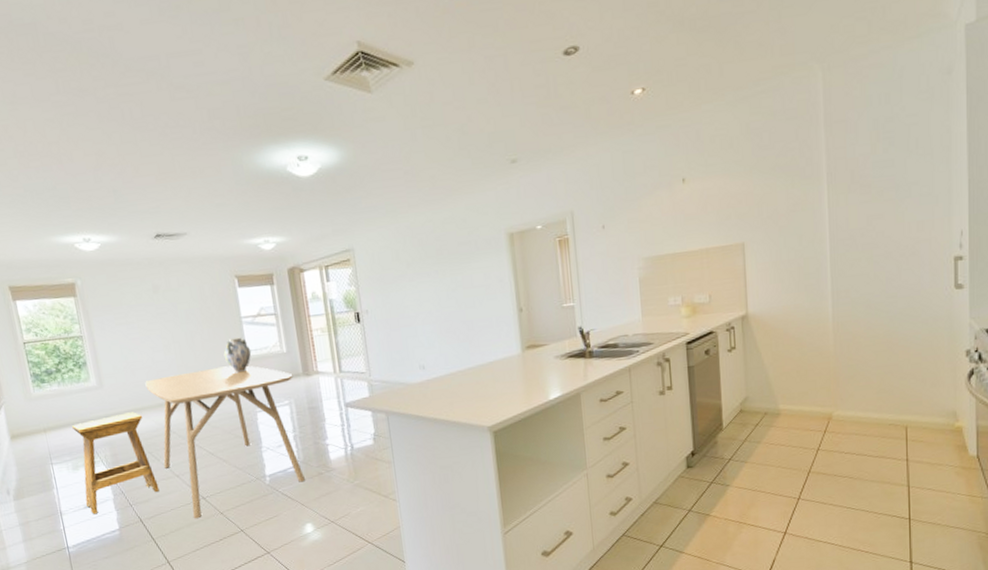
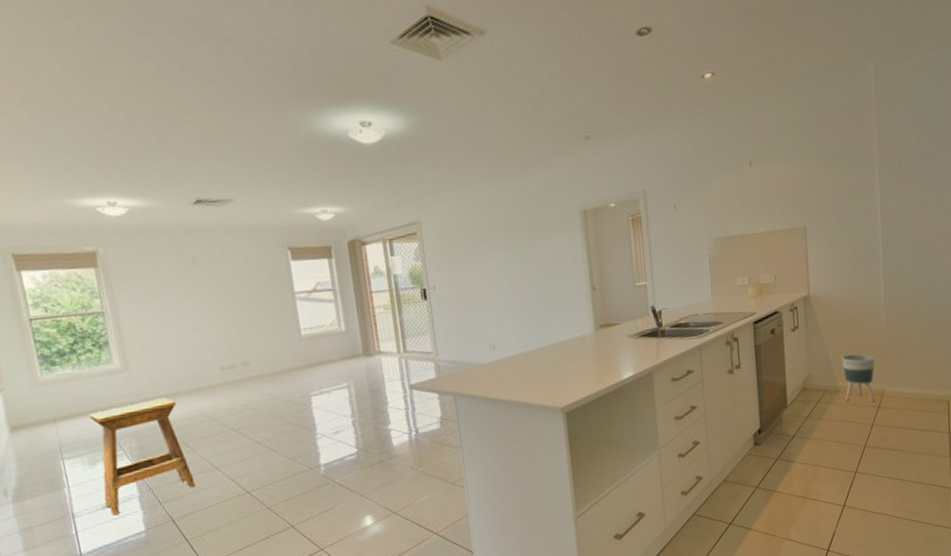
dining table: present [145,365,305,519] -> none [180,345,365,516]
ceramic jug: present [223,337,252,373] -> none [273,314,306,354]
planter: none [783,375,821,426] -> present [841,354,875,403]

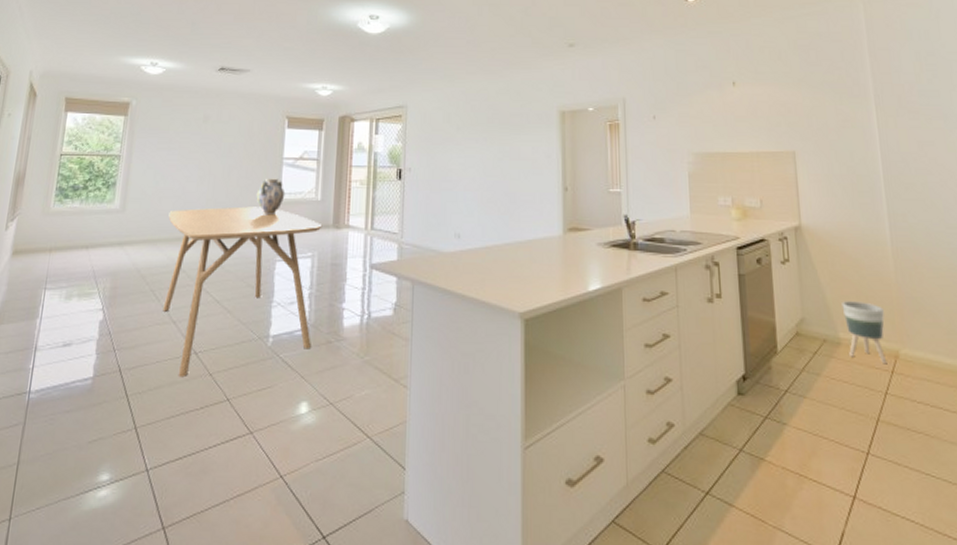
stool: present [89,397,195,516] -> none [65,242,157,356]
dining table: none [180,345,365,516] -> present [163,206,322,378]
ceramic jug: none [273,314,306,354] -> present [256,178,285,216]

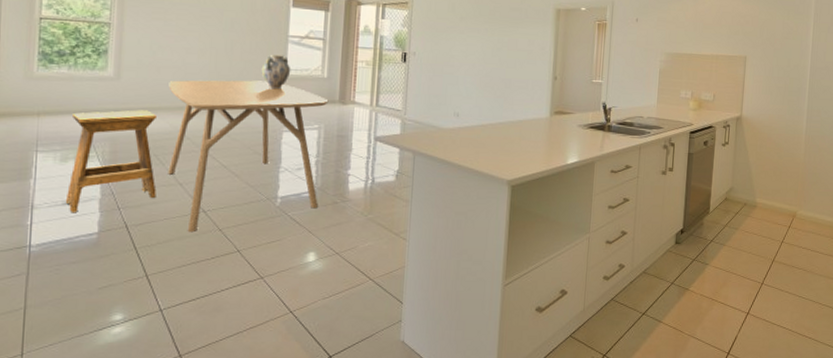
stool: none [65,242,157,356] -> present [65,110,158,213]
planter: present [841,301,887,365] -> none [761,175,791,222]

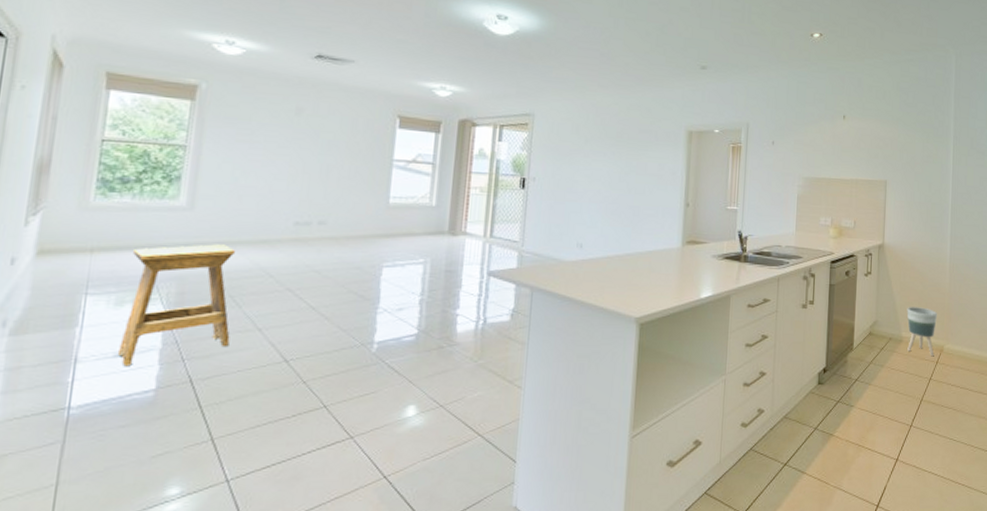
dining table: present [168,80,329,233] -> none [245,209,437,386]
ceramic jug: present [261,54,291,90] -> none [360,180,395,220]
planter: none [761,175,791,222] -> present [907,307,937,357]

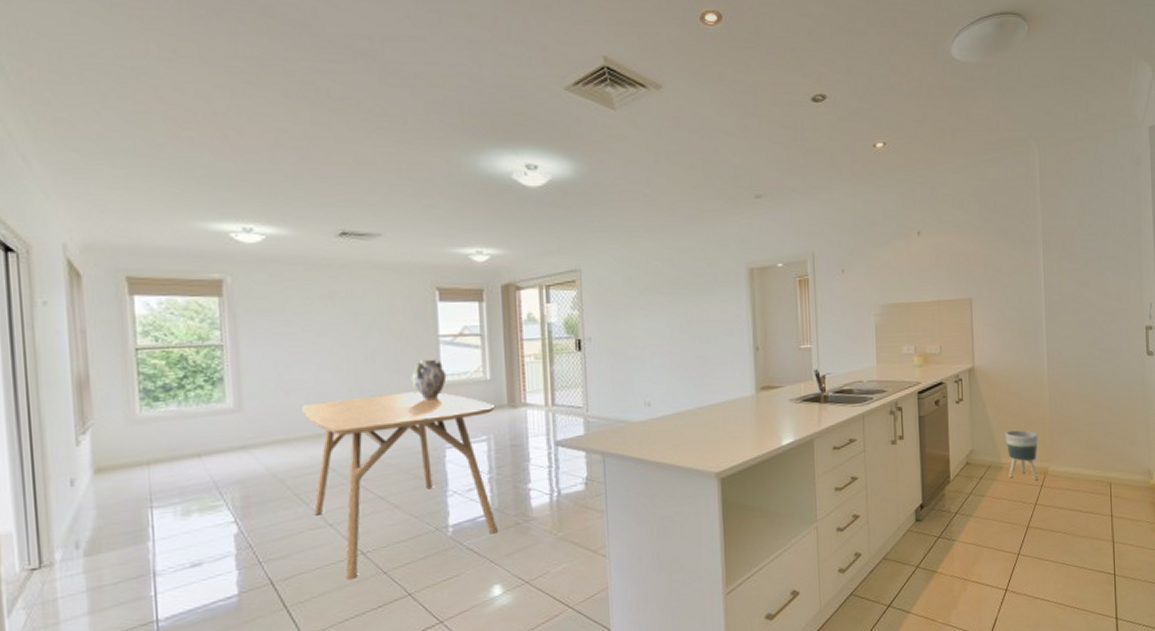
stool: present [117,244,236,367] -> none [190,443,303,576]
dining table: none [245,209,437,386] -> present [302,392,498,581]
ceramic jug: none [360,180,395,220] -> present [411,359,447,401]

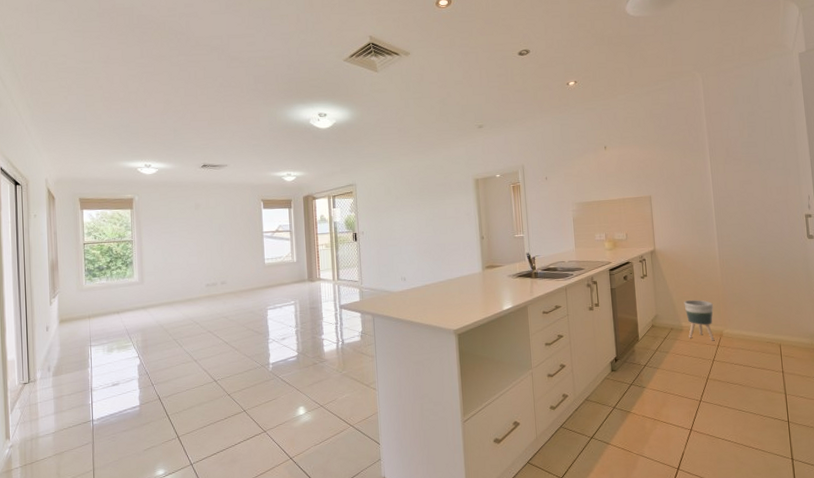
dining table: present [302,392,498,581] -> none [179,270,302,399]
ceramic jug: present [411,359,447,401] -> none [245,248,268,277]

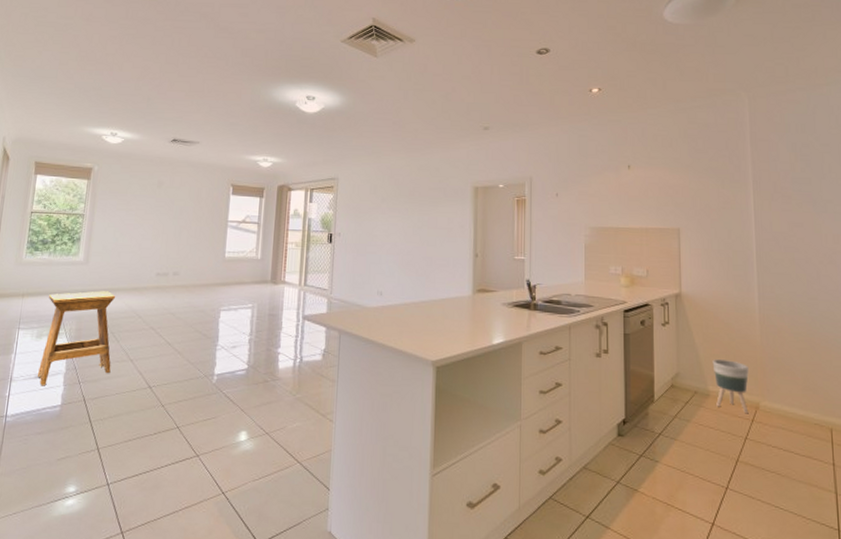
stool: none [113,305,179,392] -> present [37,291,116,386]

